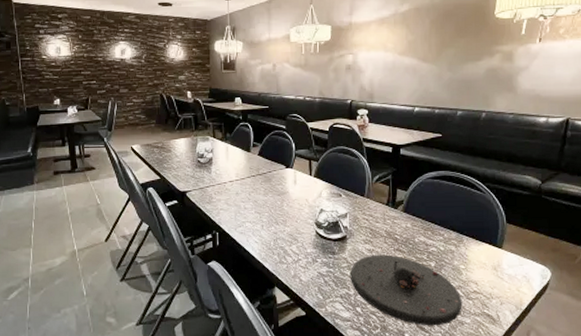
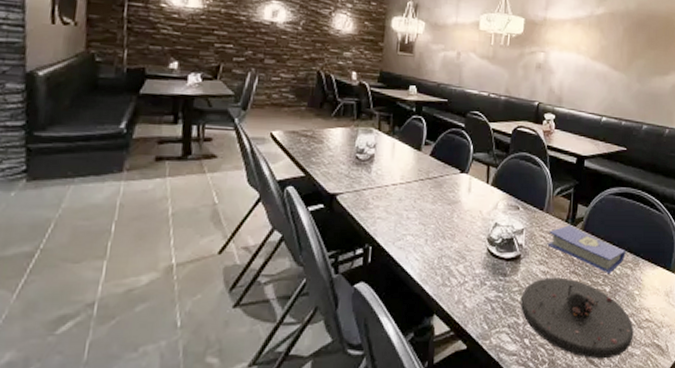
hardcover book: none [370,208,449,251] -> present [547,225,626,274]

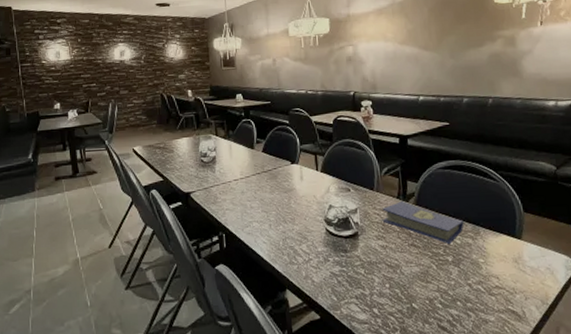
plate: present [521,277,634,359] -> none [364,250,485,326]

